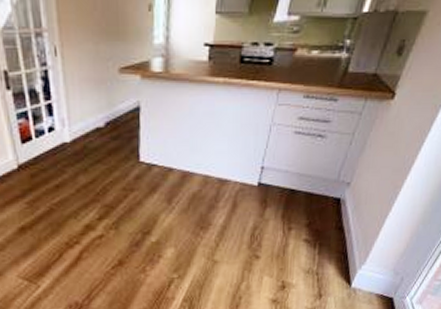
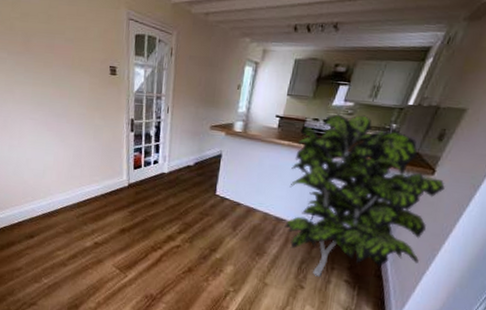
indoor plant: none [230,31,406,242] -> present [284,114,445,277]

